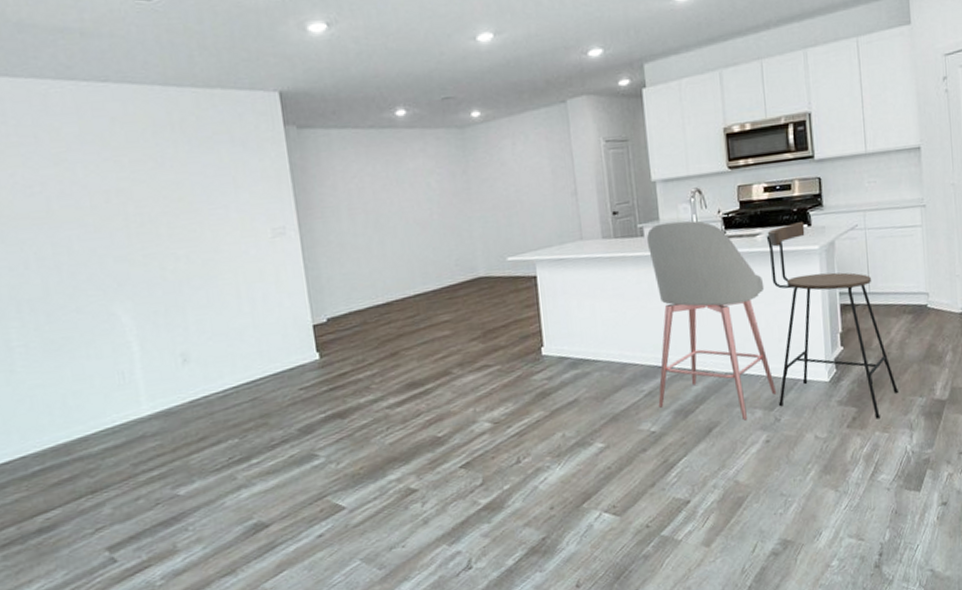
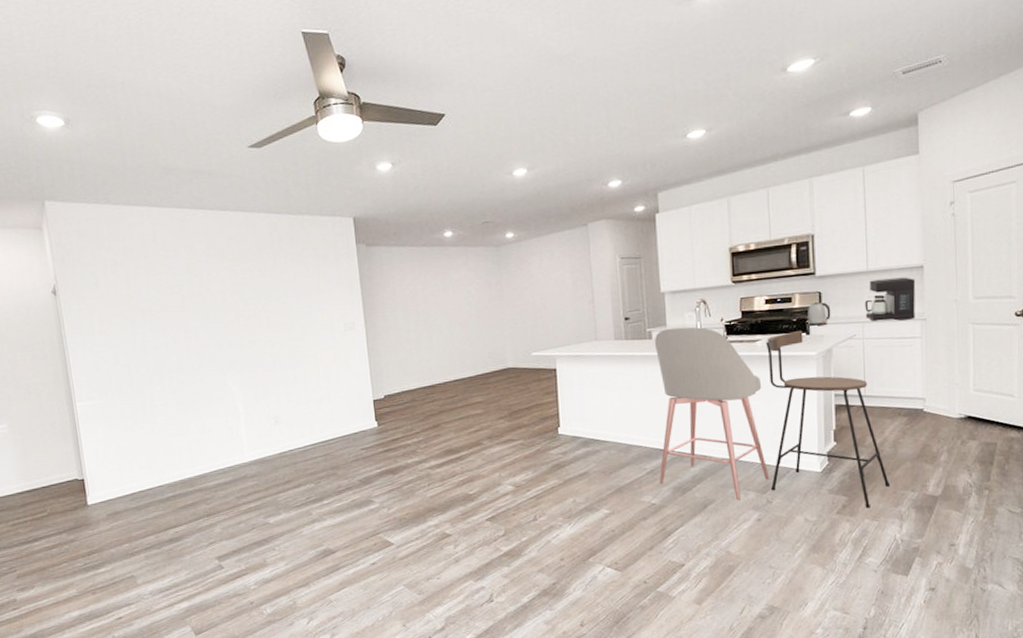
kettle: none [808,189,832,217] -> present [808,302,831,326]
coffee maker: none [865,159,915,210] -> present [864,277,915,322]

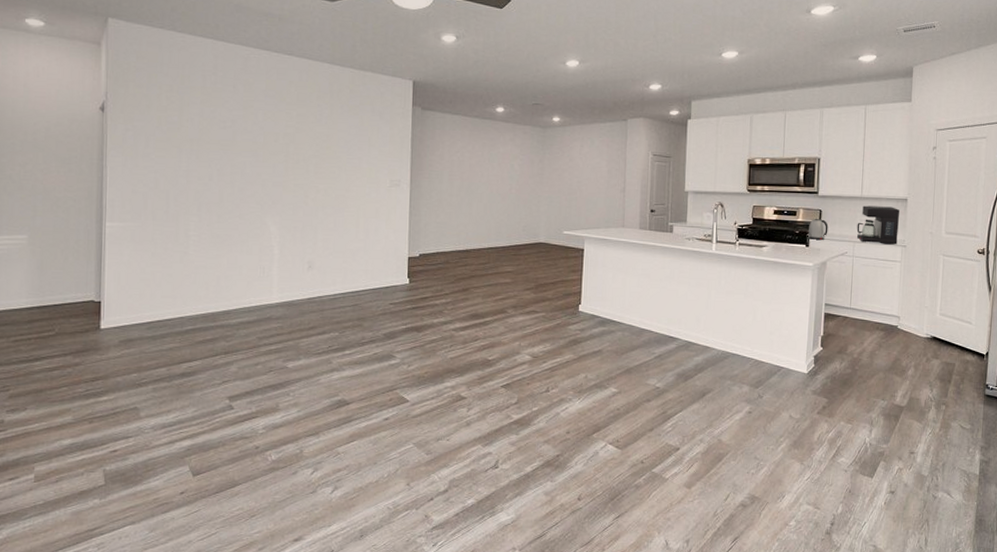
bar stool: present [654,326,770,500] -> none [665,225,764,392]
bar stool: present [766,331,890,509] -> none [762,242,864,412]

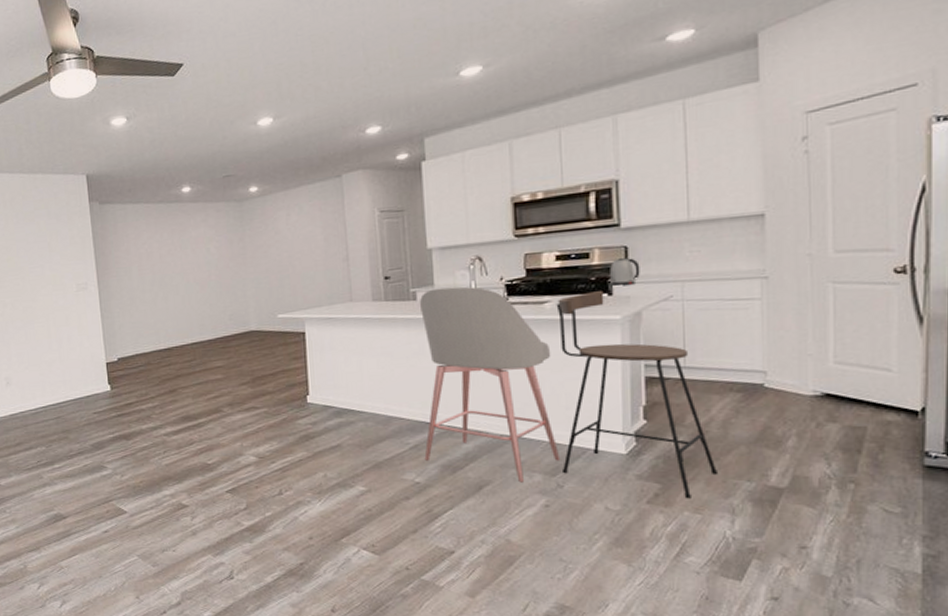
bar stool: none [665,225,764,392] -> present [419,286,561,483]
bar stool: none [762,242,864,412] -> present [556,291,717,499]
coffee maker: present [856,205,899,245] -> none [685,227,753,280]

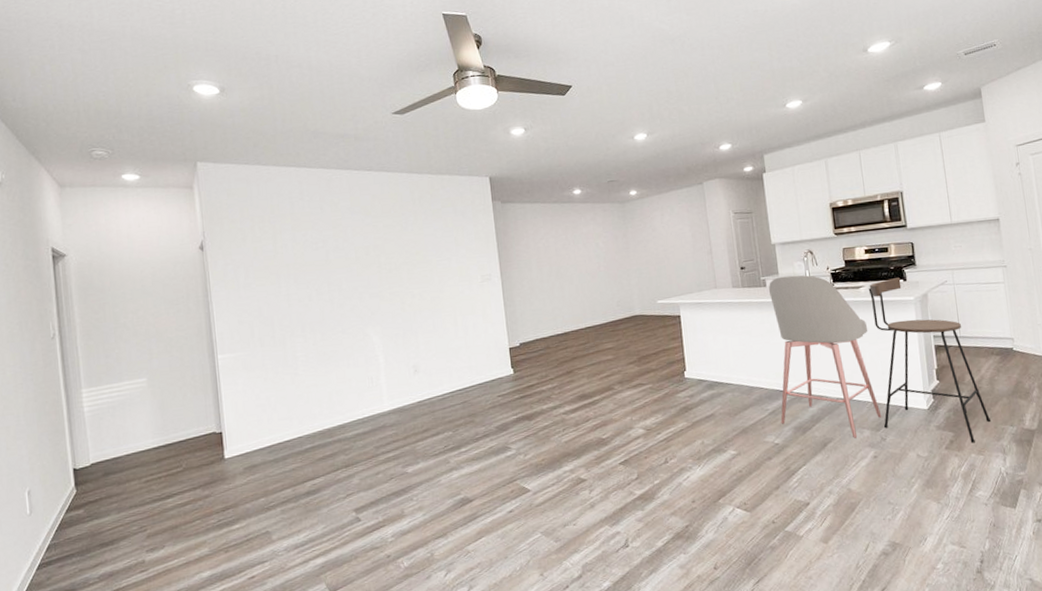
kettle: present [610,258,640,286] -> none [903,251,924,273]

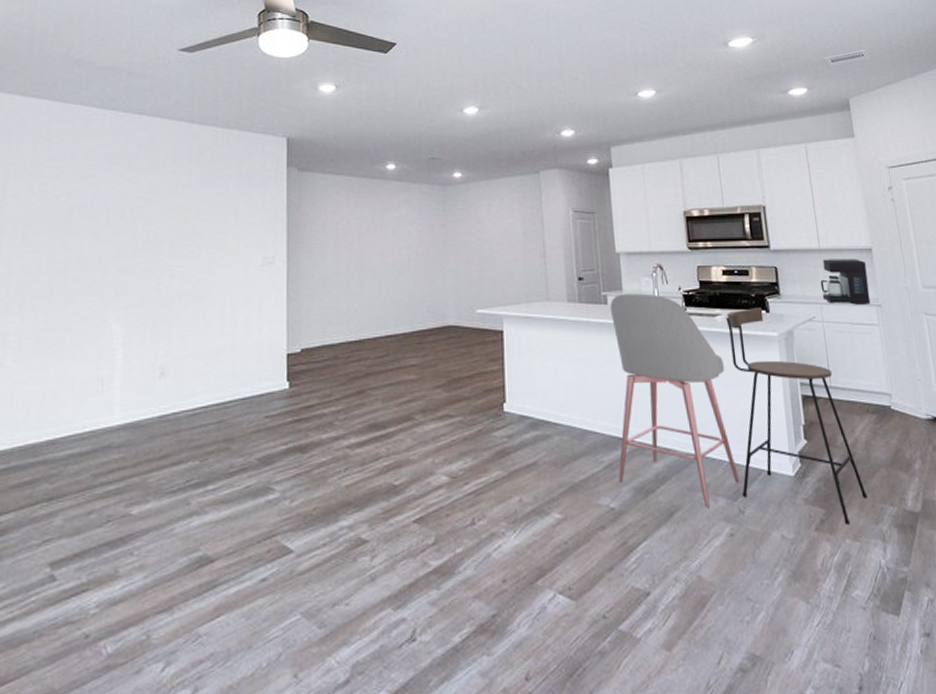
coffee maker: none [952,228,997,269] -> present [820,259,871,305]

